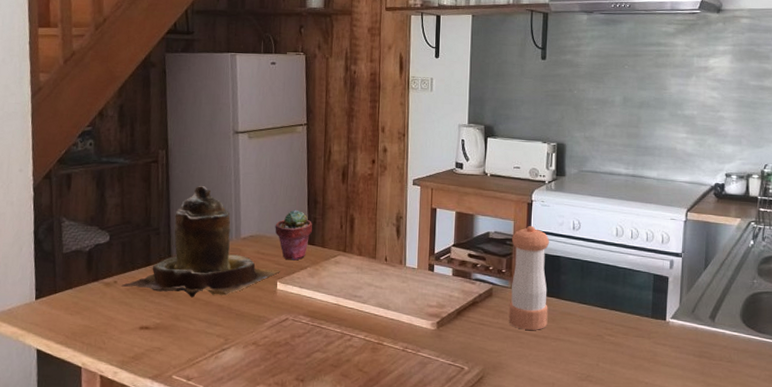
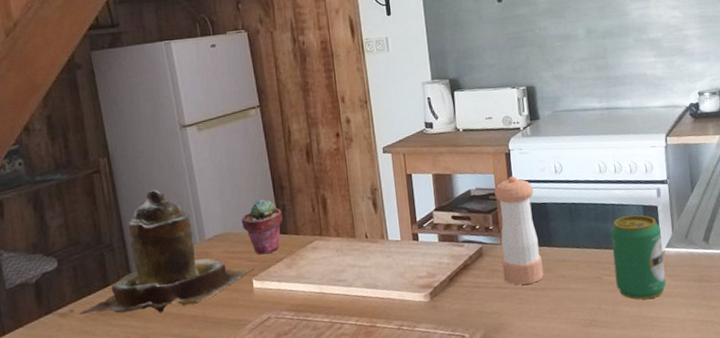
beverage can: none [617,281,669,365] -> present [611,214,666,300]

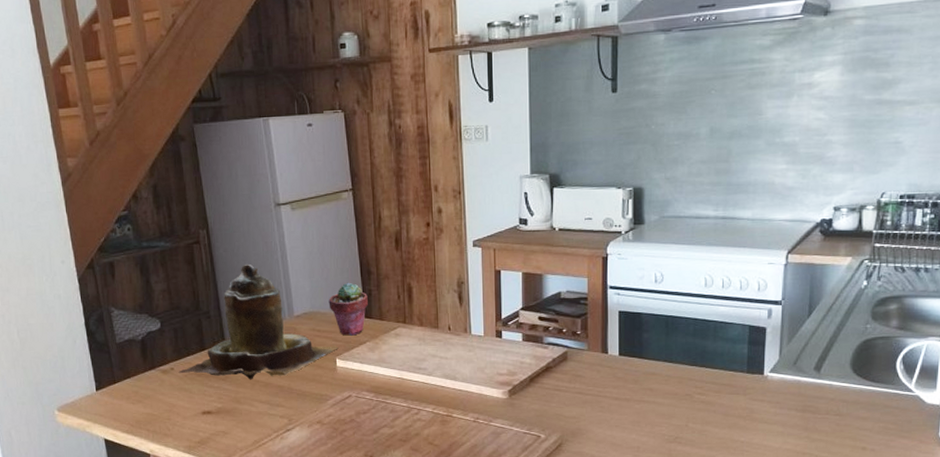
pepper shaker: present [494,175,544,285] -> none [586,281,630,393]
beverage can: present [611,214,666,300] -> none [708,335,767,423]

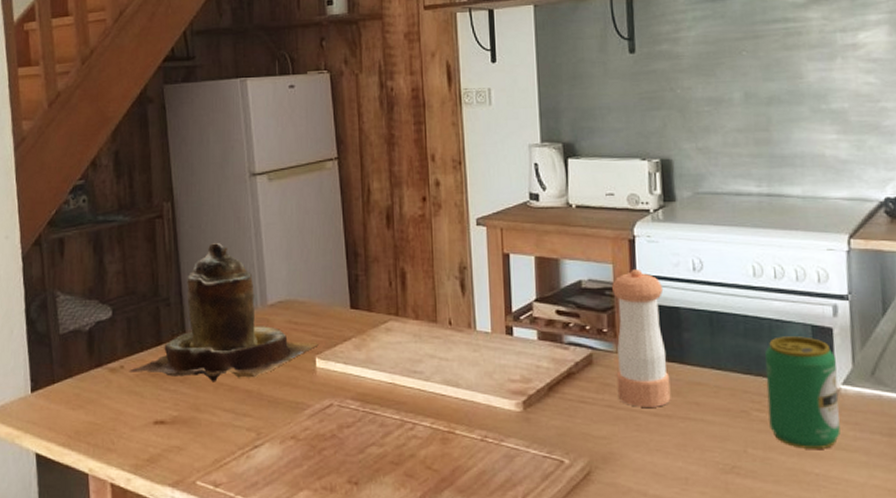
potted succulent: present [328,282,368,336] -> none [308,265,354,330]
pepper shaker: none [586,281,630,393] -> present [612,268,671,407]
beverage can: none [708,335,767,423] -> present [765,336,841,449]

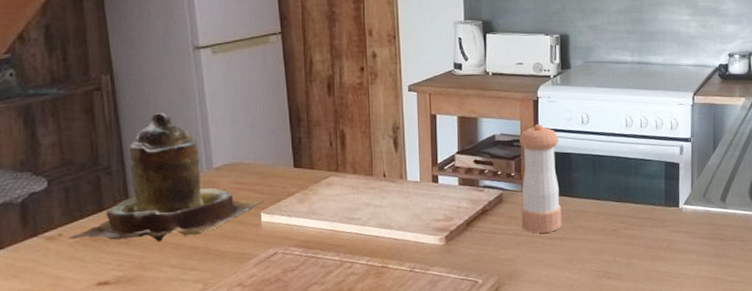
beverage can: present [765,336,841,449] -> none [631,170,681,254]

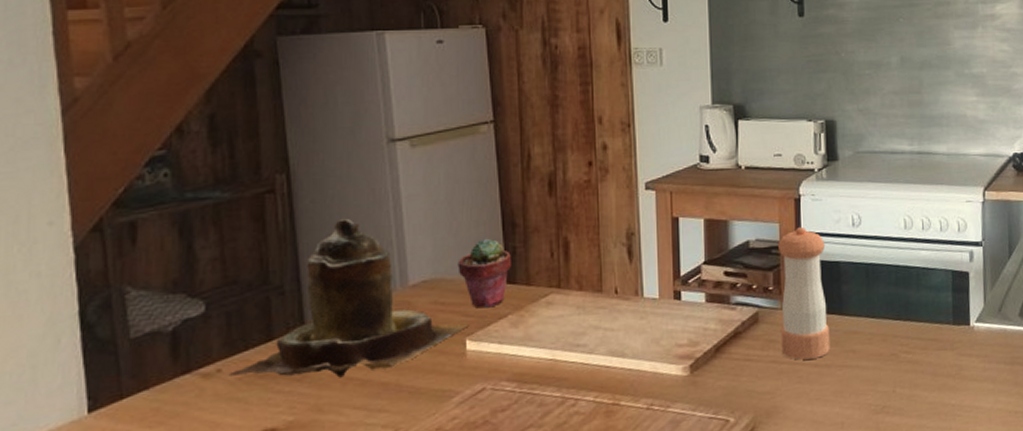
potted succulent: none [253,130,297,187] -> present [457,238,511,308]

